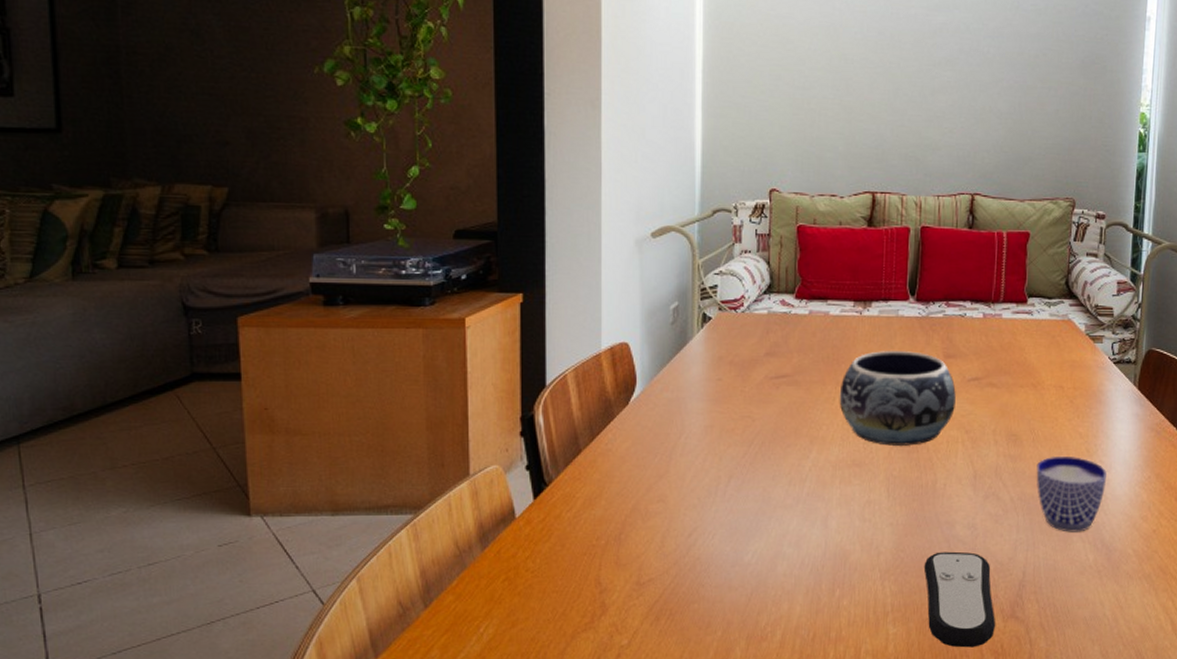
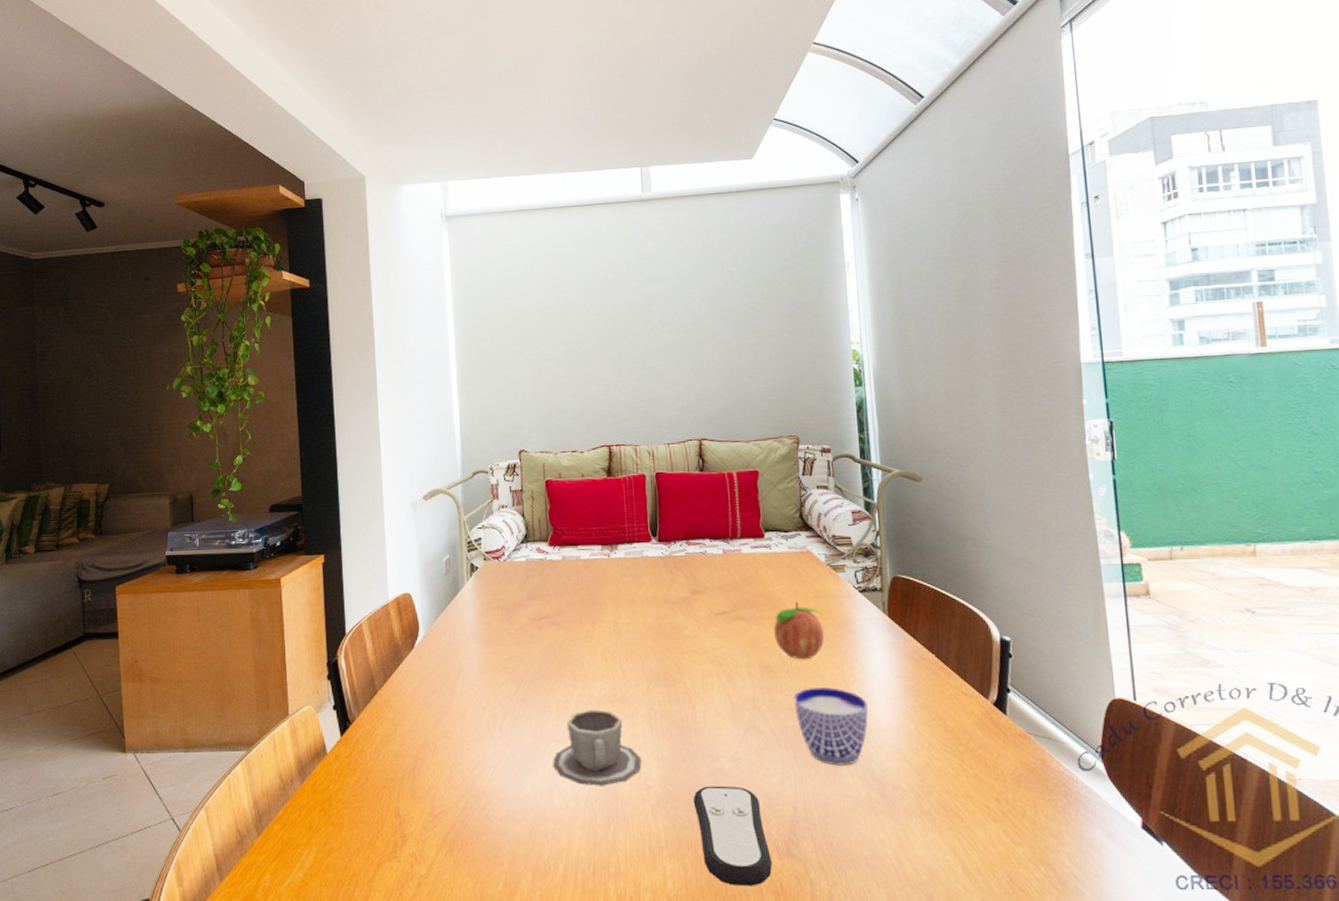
cup: none [778,474,876,553] -> present [552,709,642,786]
decorative bowl: present [839,351,956,446] -> none [596,589,706,681]
fruit: none [1025,370,1076,429] -> present [774,601,825,660]

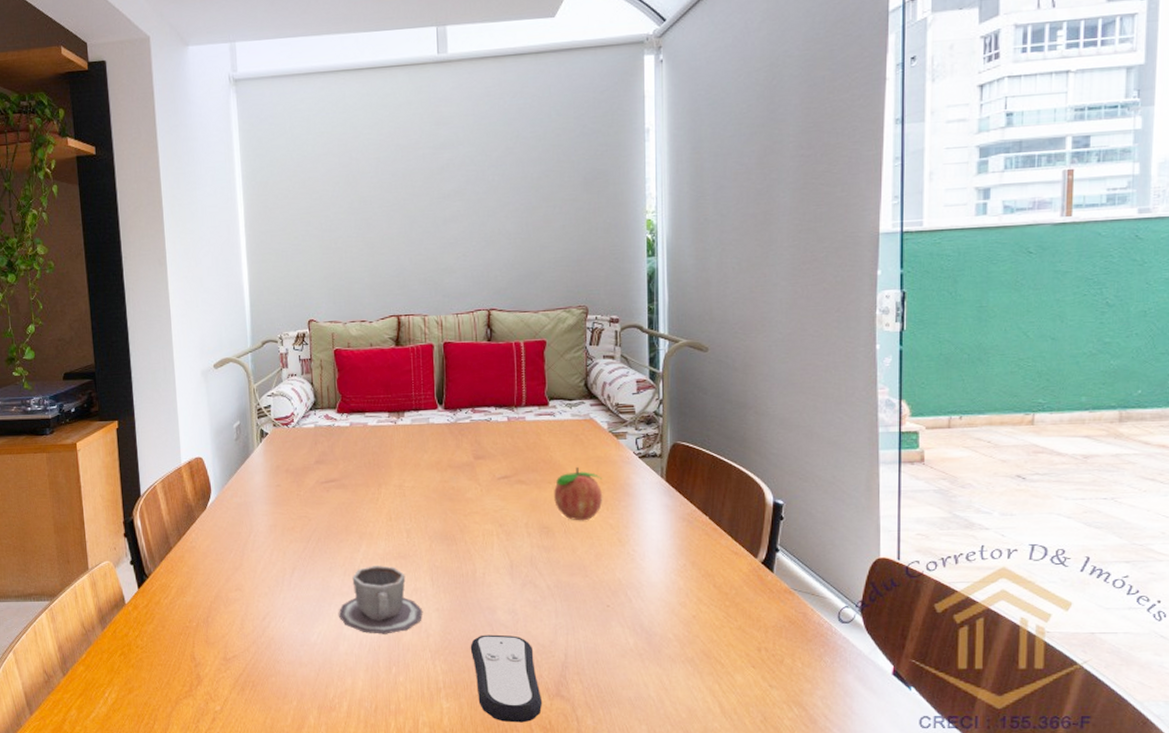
cup: present [794,687,868,766] -> none [570,547,640,618]

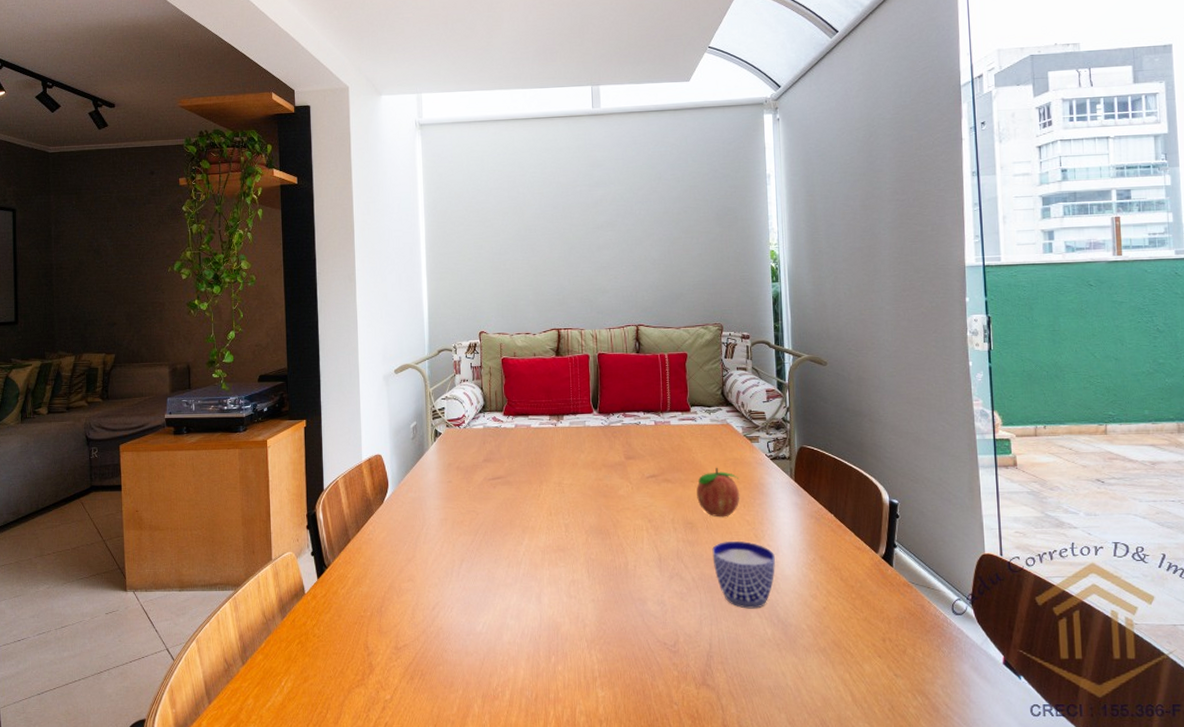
cup: present [338,566,423,634] -> none [502,558,580,624]
remote control: present [470,634,543,723] -> none [623,625,690,711]
cup: none [570,547,640,618] -> present [712,541,775,609]

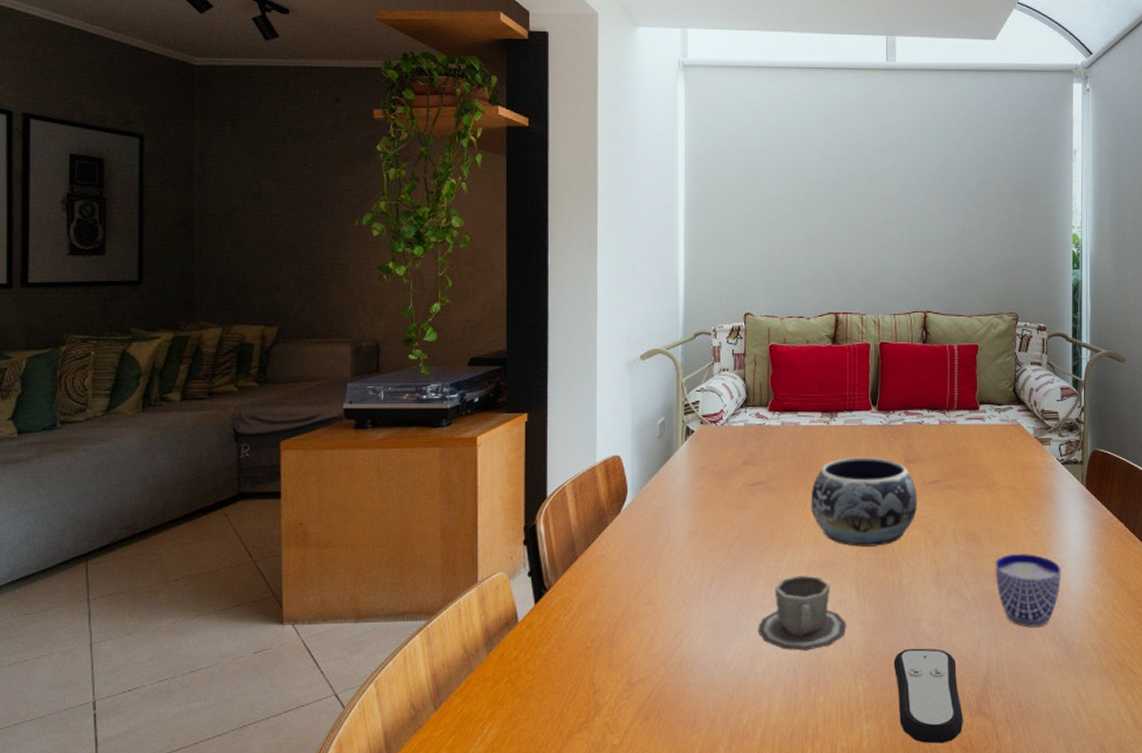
cup: none [502,558,580,624] -> present [757,575,847,651]
decorative bowl: none [543,454,638,533] -> present [810,457,917,547]
remote control: none [623,625,690,711] -> present [893,648,964,744]
fruit: present [697,467,740,518] -> none [981,472,1028,528]

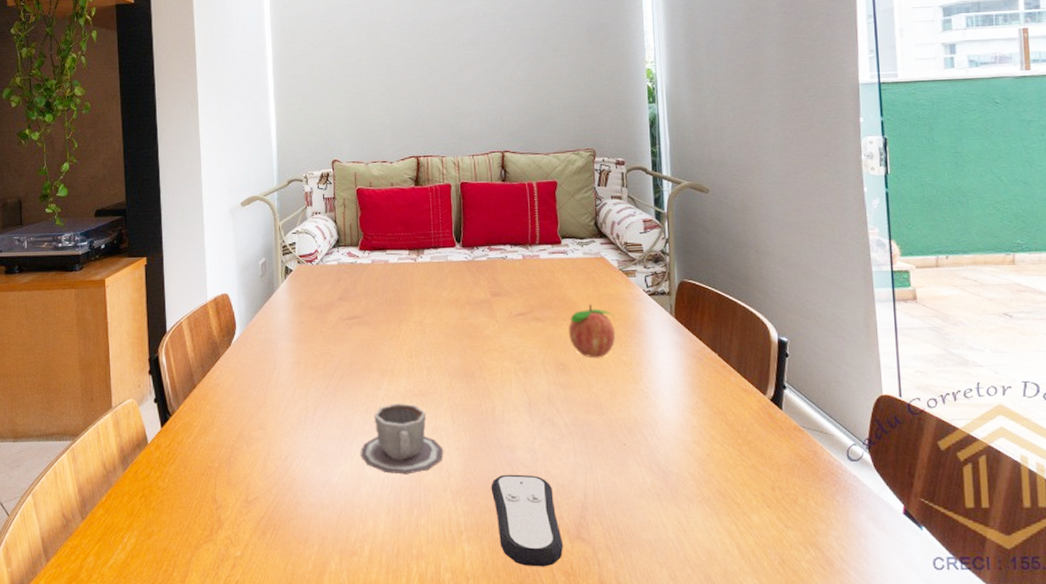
decorative bowl: present [810,457,917,547] -> none [402,291,506,377]
fruit: none [981,472,1028,528] -> present [569,304,616,358]
cup: present [995,554,1061,628] -> none [586,384,655,456]

